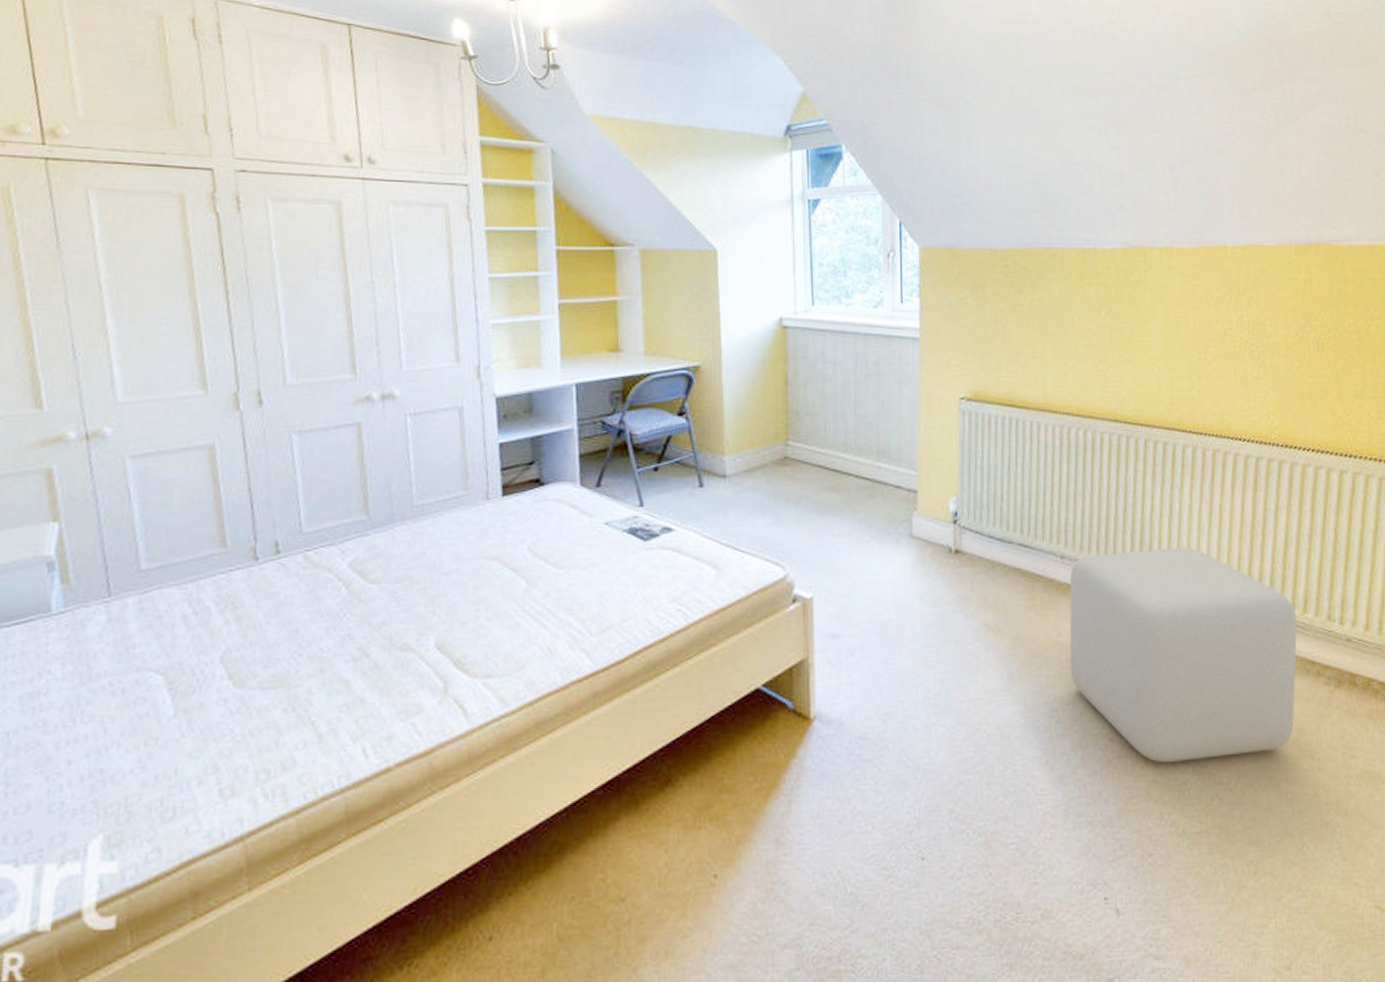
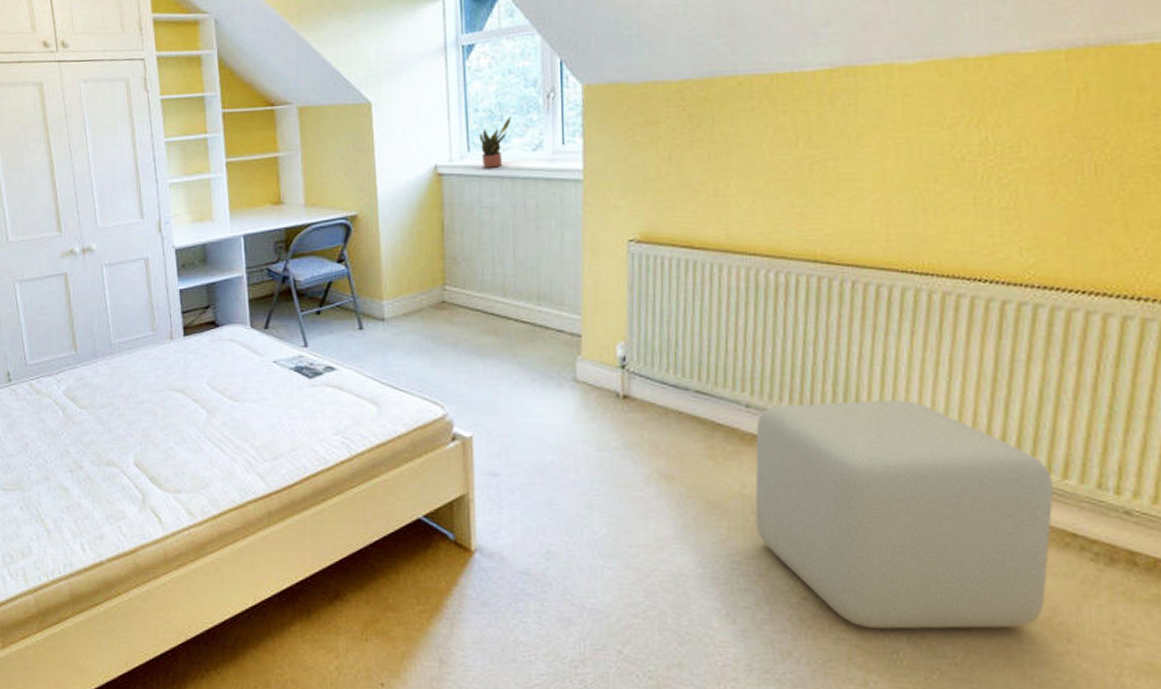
potted plant: none [823,272,854,323] -> present [479,115,511,168]

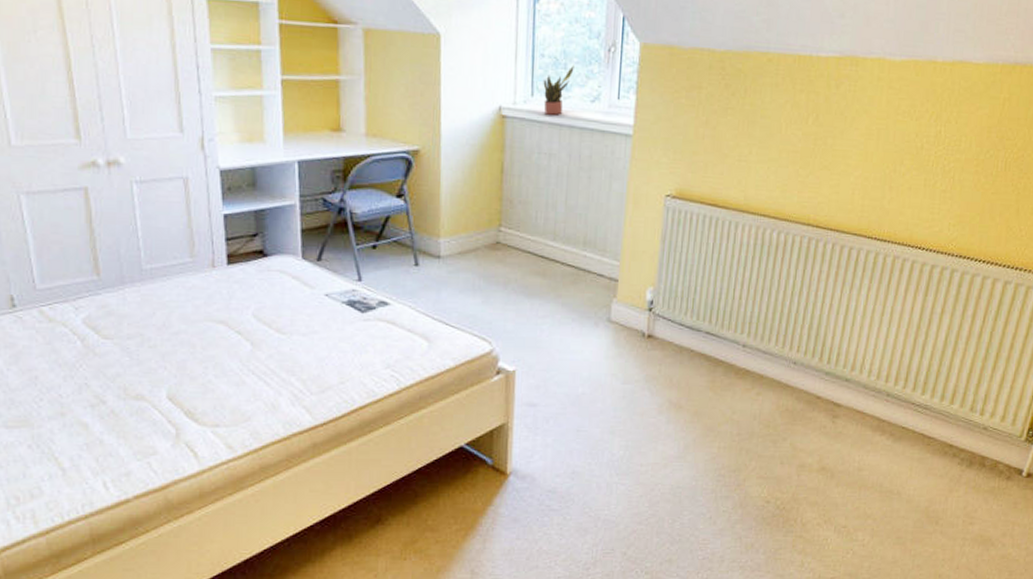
pouf: present [755,400,1054,629] -> none [739,342,944,522]

